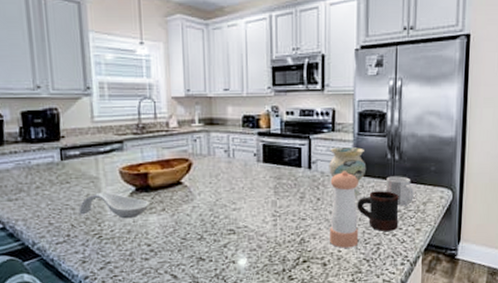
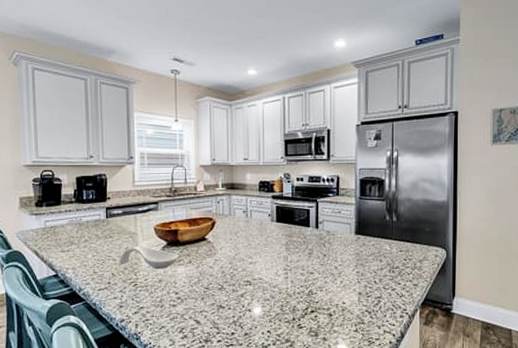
vase: present [329,146,367,196] -> none [334,209,368,253]
pepper shaker: present [330,171,359,248] -> none [335,230,361,300]
mug: present [357,191,399,231] -> none [359,249,397,286]
mug: present [386,176,414,206] -> none [385,236,411,263]

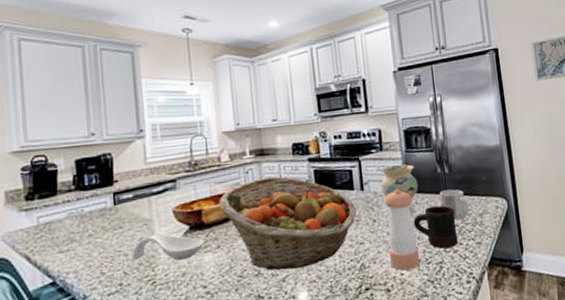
fruit basket: none [193,209,310,287] -> present [219,176,357,271]
vase: none [334,209,368,253] -> present [380,164,419,214]
pepper shaker: none [335,230,361,300] -> present [384,189,420,271]
mug: none [359,249,397,286] -> present [413,205,458,249]
mug: none [385,236,411,263] -> present [439,189,469,220]

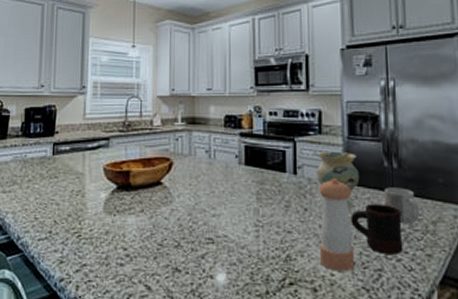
spoon rest: present [132,234,204,261] -> none [62,189,129,218]
fruit basket: present [219,176,357,271] -> none [147,147,287,247]

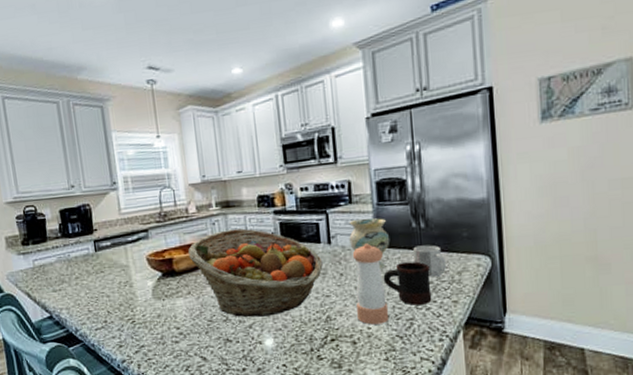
fruit basket: none [147,147,287,247] -> present [188,228,323,318]

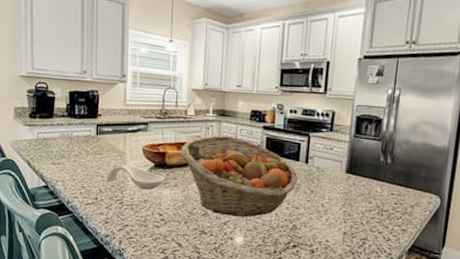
spoon rest: none [113,279,176,304] -> present [106,165,165,190]
vase: present [349,218,390,269] -> none [324,146,360,192]
pepper shaker: present [352,243,389,325] -> none [319,168,351,239]
mug: present [383,261,432,305] -> none [347,190,388,229]
mug: present [413,245,446,277] -> none [376,177,403,207]

